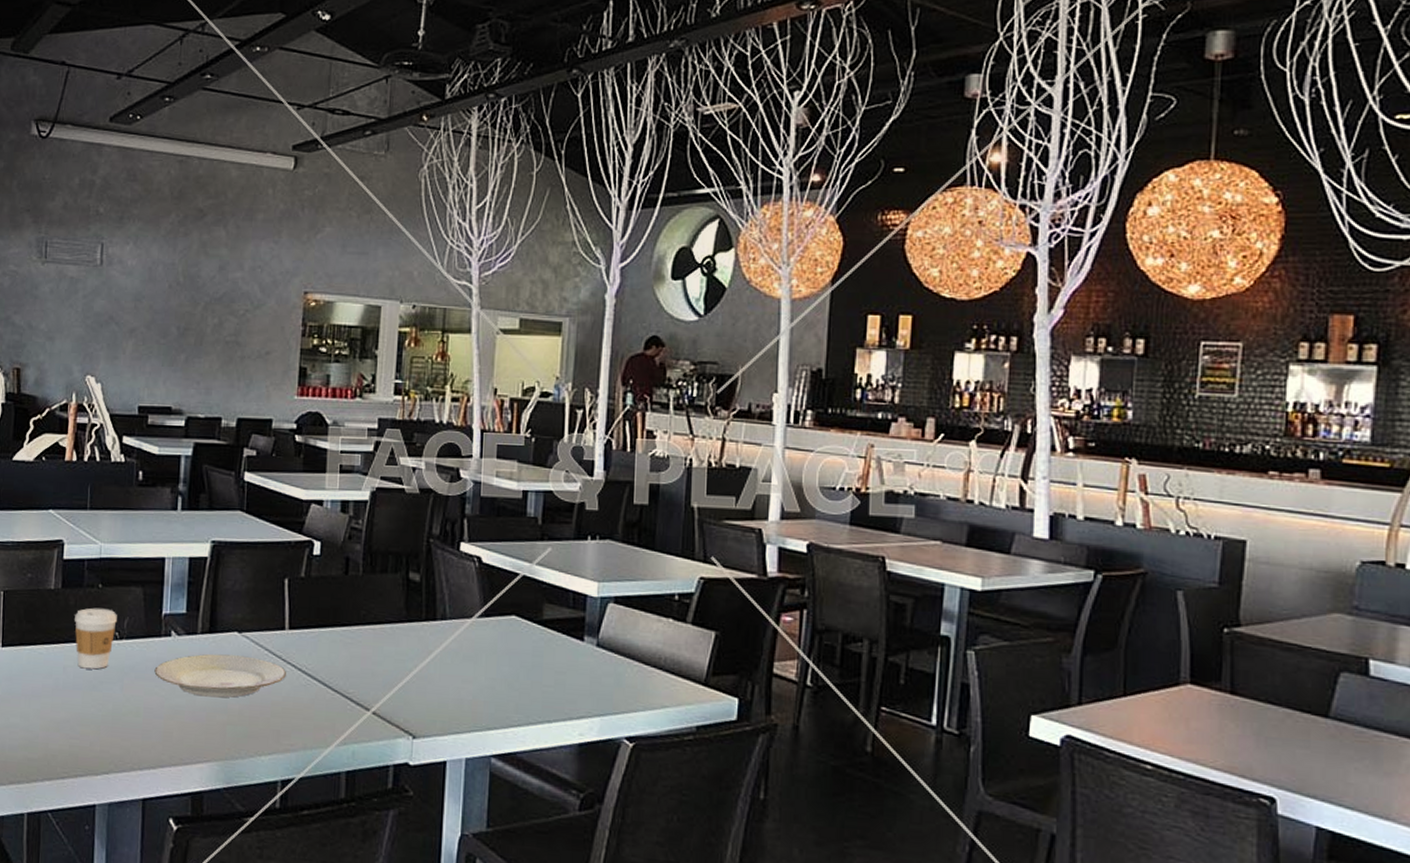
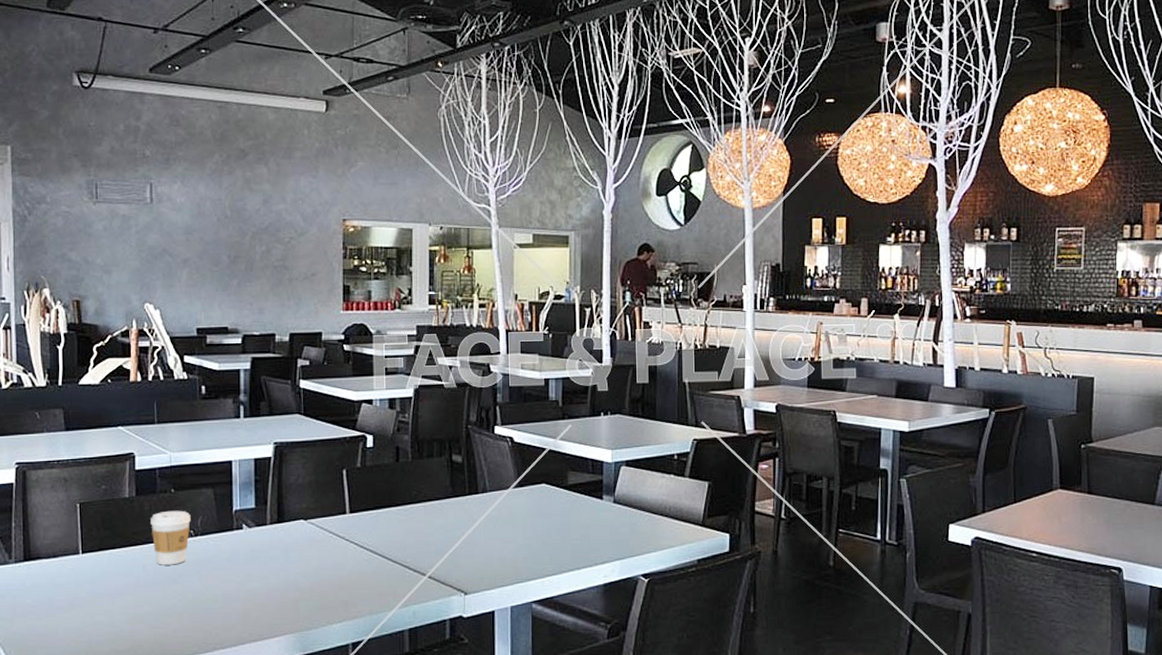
plate: present [154,653,286,698] -> none [229,540,350,579]

